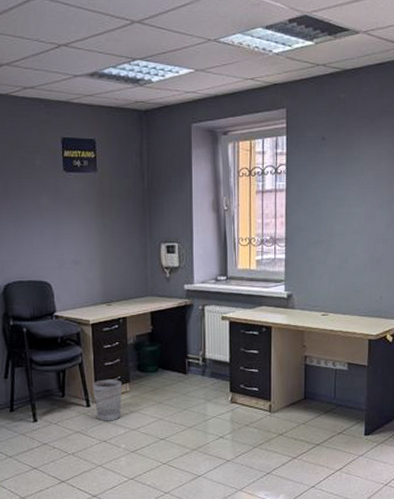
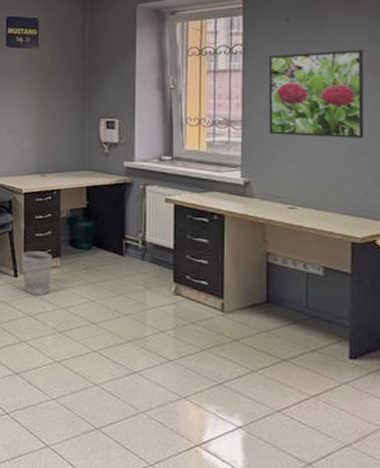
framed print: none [307,167,383,250] -> present [268,49,365,138]

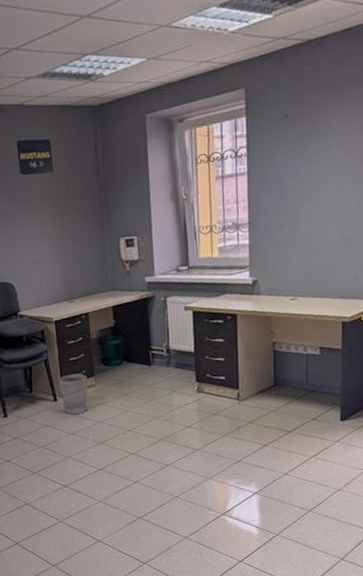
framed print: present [268,49,365,138] -> none [270,140,353,233]

